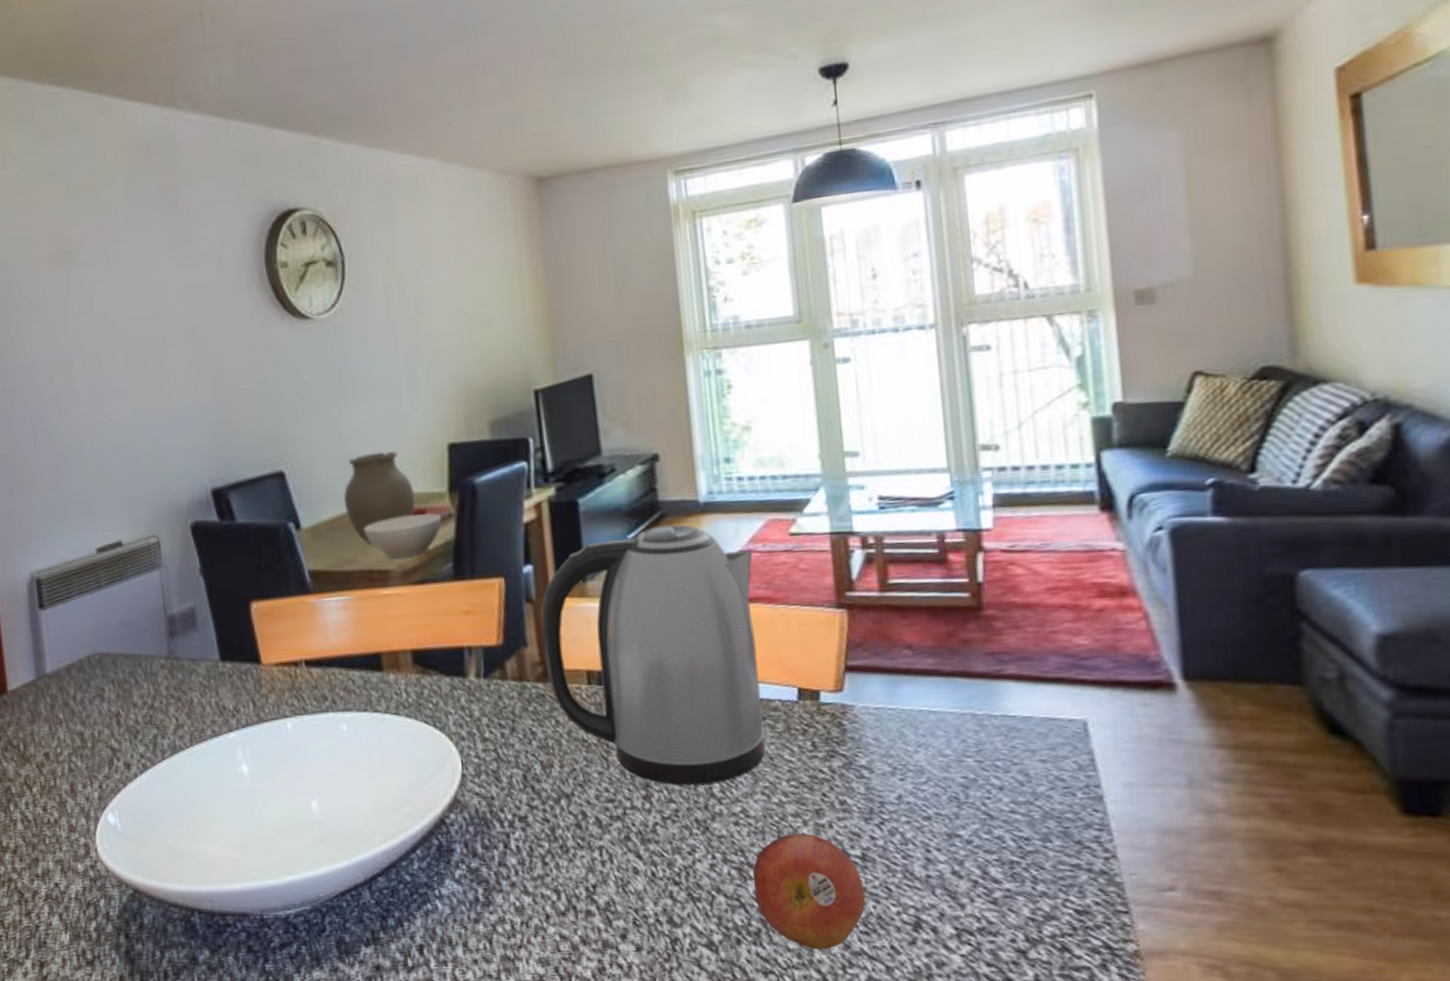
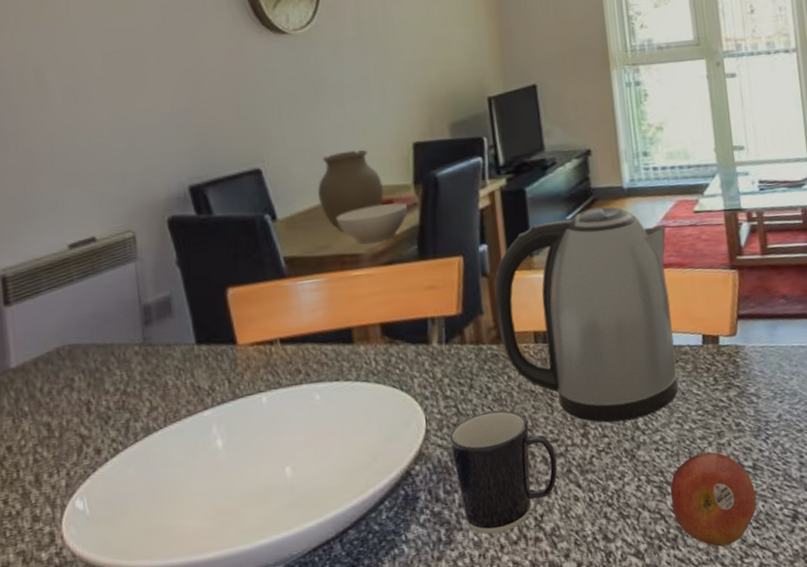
mug: none [488,759,614,901] -> present [449,410,558,535]

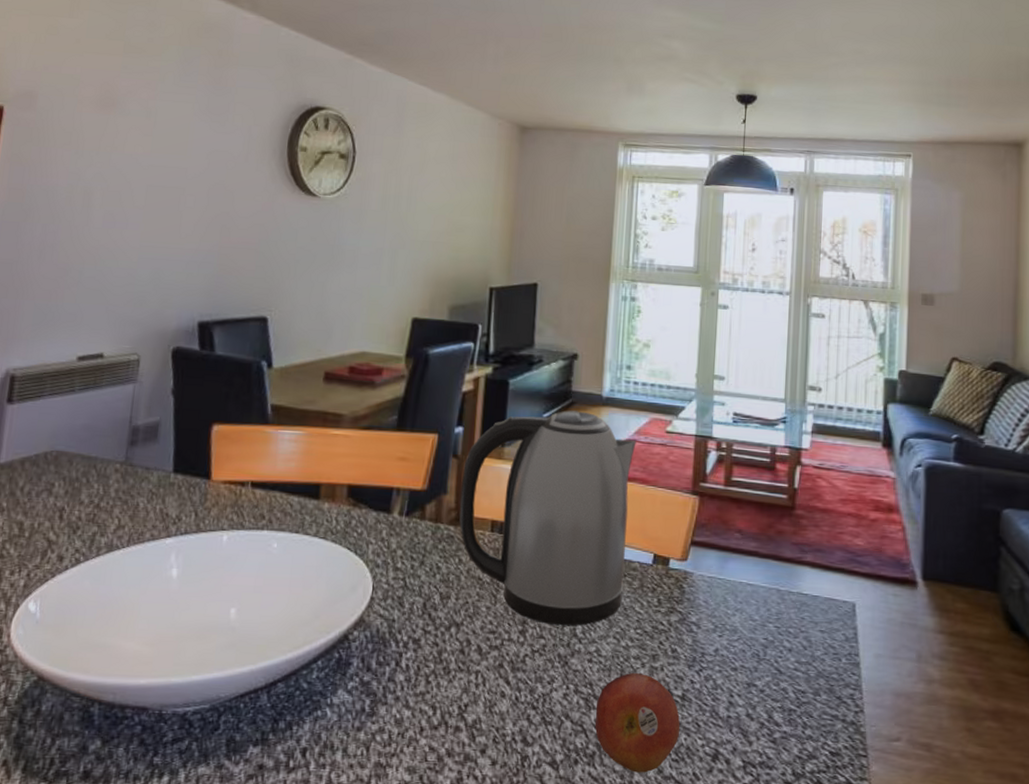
vase: present [318,149,385,230] -> none [315,315,378,388]
bowl: present [337,203,408,244] -> none [327,370,396,406]
mug: present [449,410,558,535] -> none [391,590,491,715]

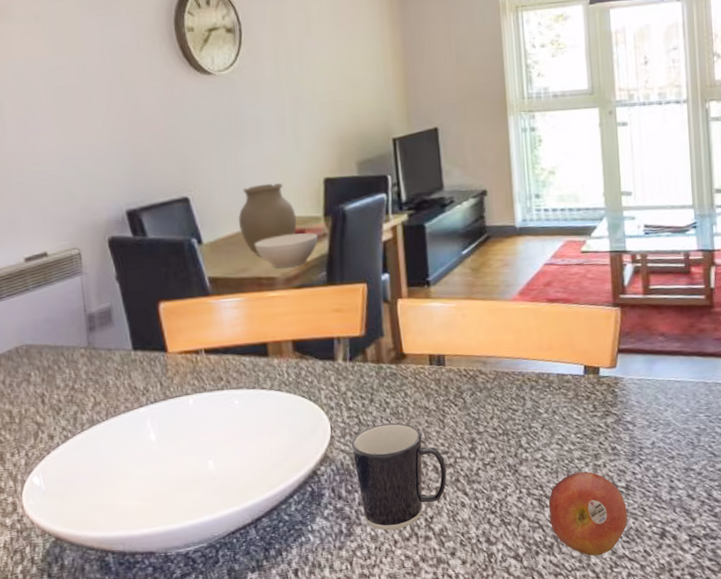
vase: none [315,315,378,388] -> present [239,183,298,255]
bowl: none [327,370,396,406] -> present [255,233,318,268]
mug: none [391,590,491,715] -> present [351,423,447,531]
kettle: present [459,410,637,626] -> none [394,244,560,439]

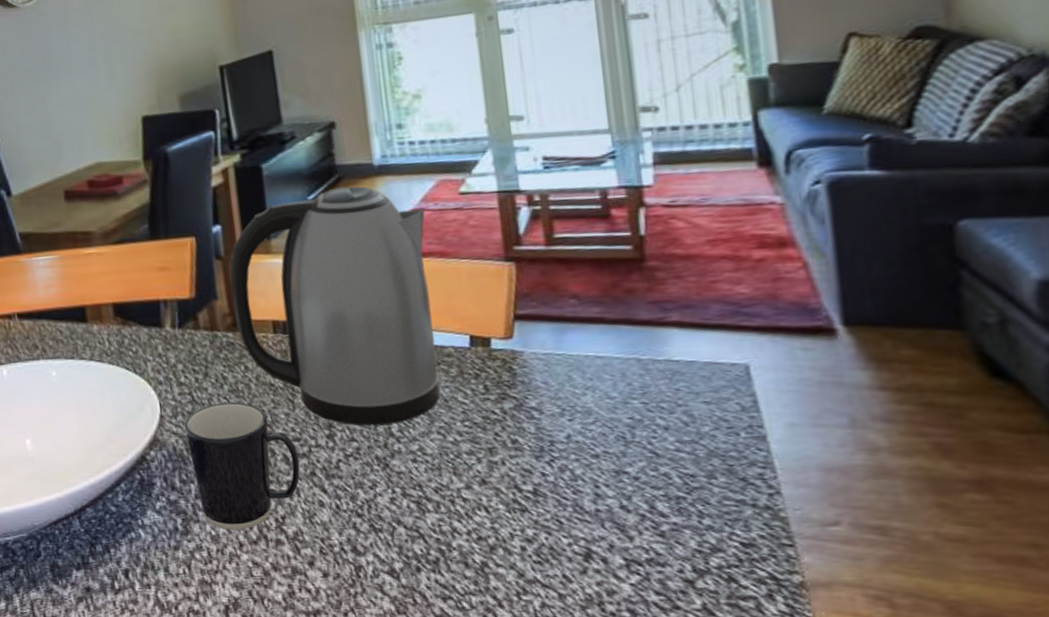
vase: present [239,183,298,255] -> none [49,124,114,207]
bowl: present [255,233,318,268] -> none [68,180,138,221]
kettle: none [394,244,560,439] -> present [229,186,440,425]
fruit: present [548,472,628,556] -> none [430,470,538,578]

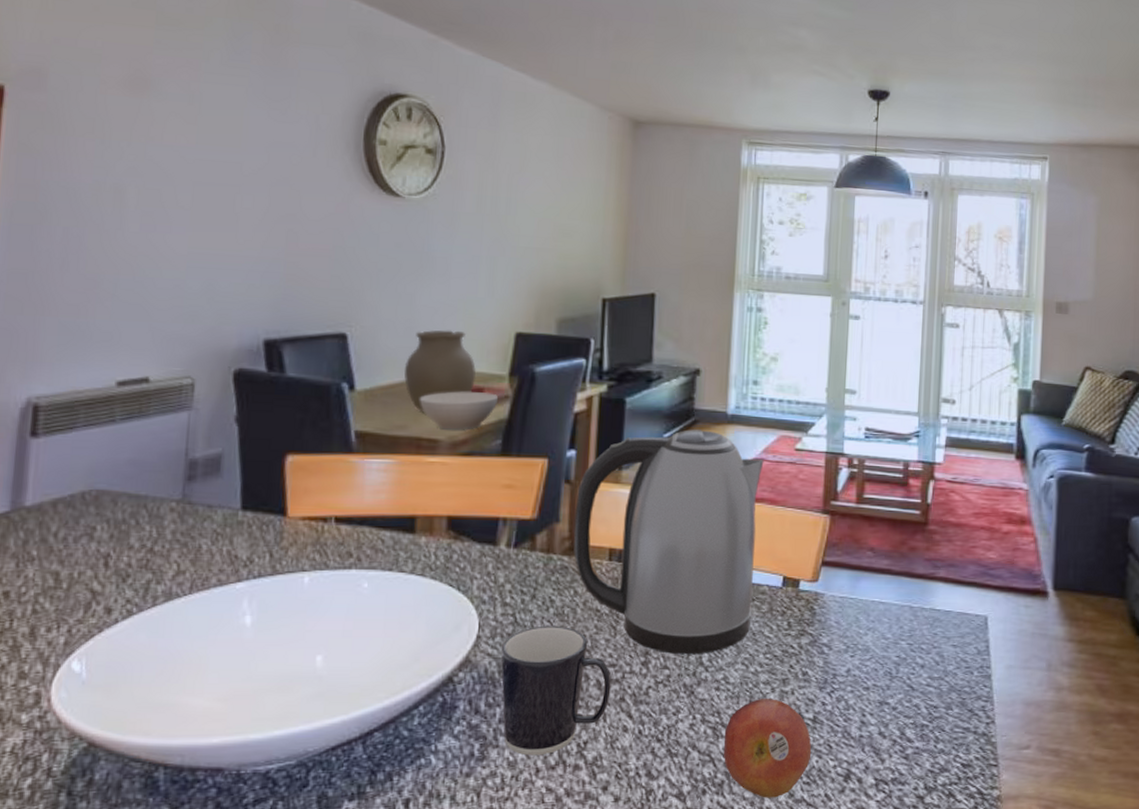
vase: none [49,124,114,207] -> present [404,330,477,411]
bowl: none [68,180,138,221] -> present [420,391,499,430]
fruit: none [430,470,538,578] -> present [723,699,812,798]

